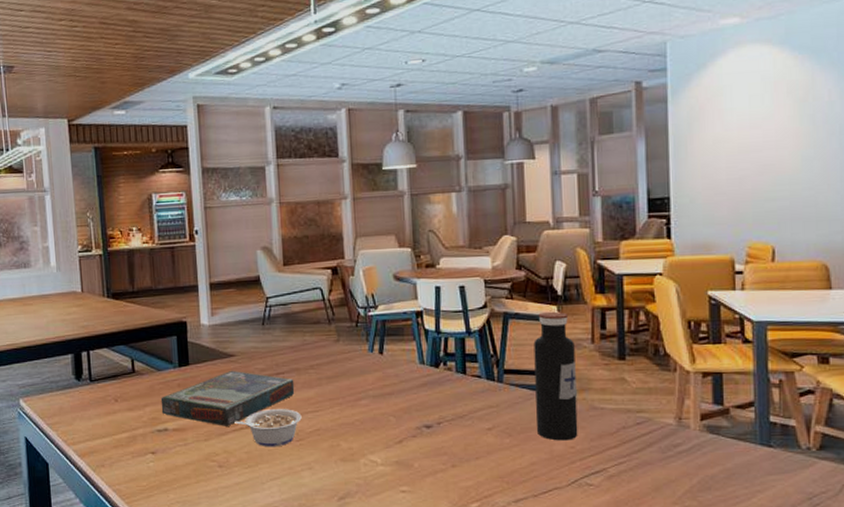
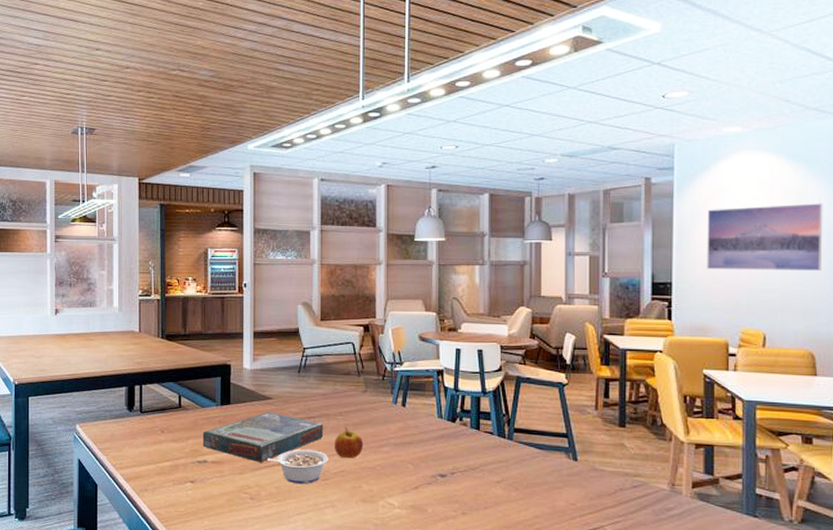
apple: none [307,381,340,416] -> present [335,427,364,459]
water bottle: present [533,311,578,441] -> none [541,378,580,498]
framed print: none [705,97,834,180] -> present [707,203,823,271]

